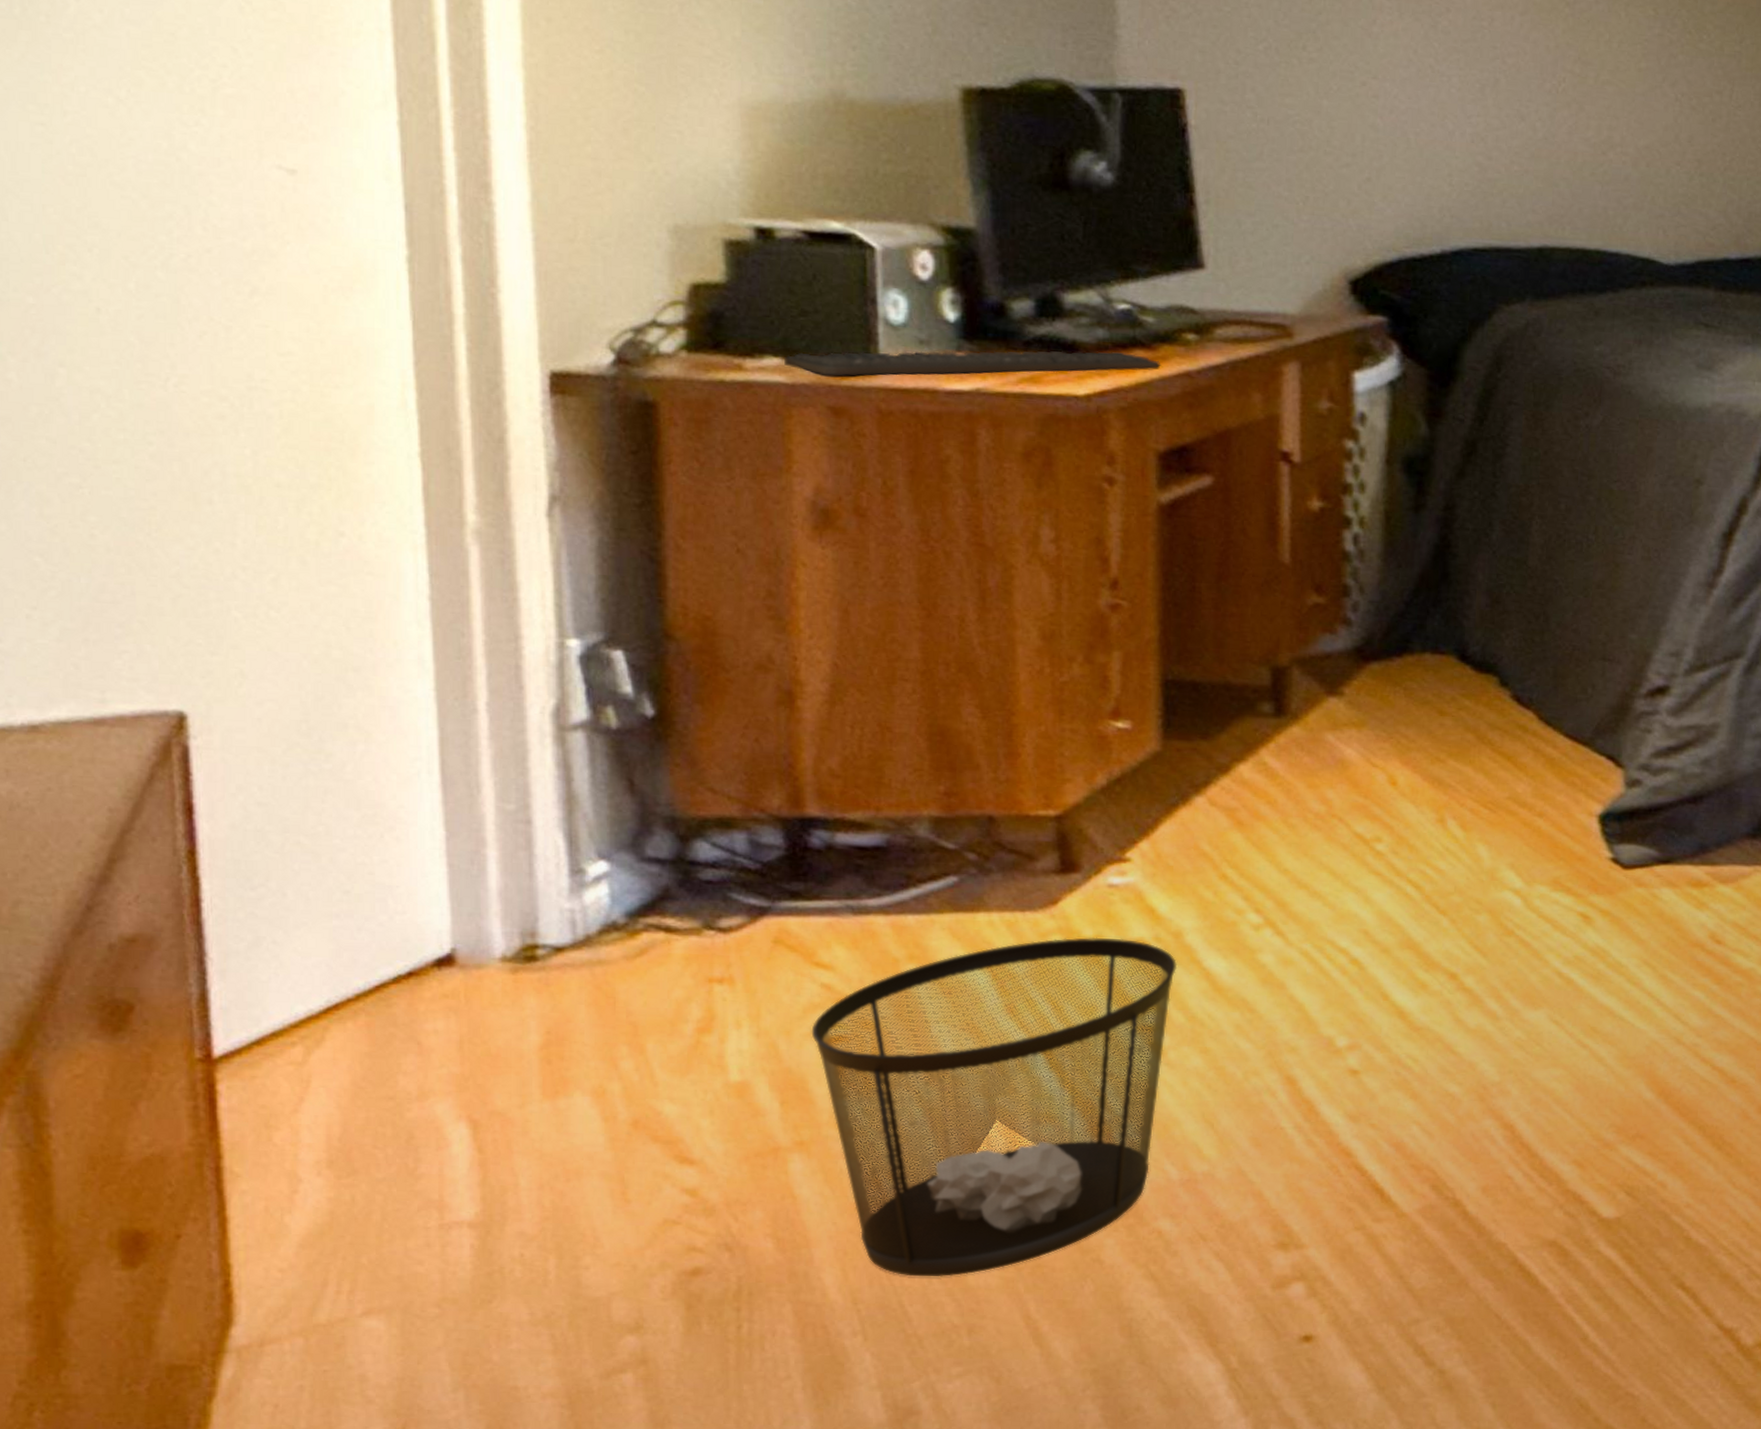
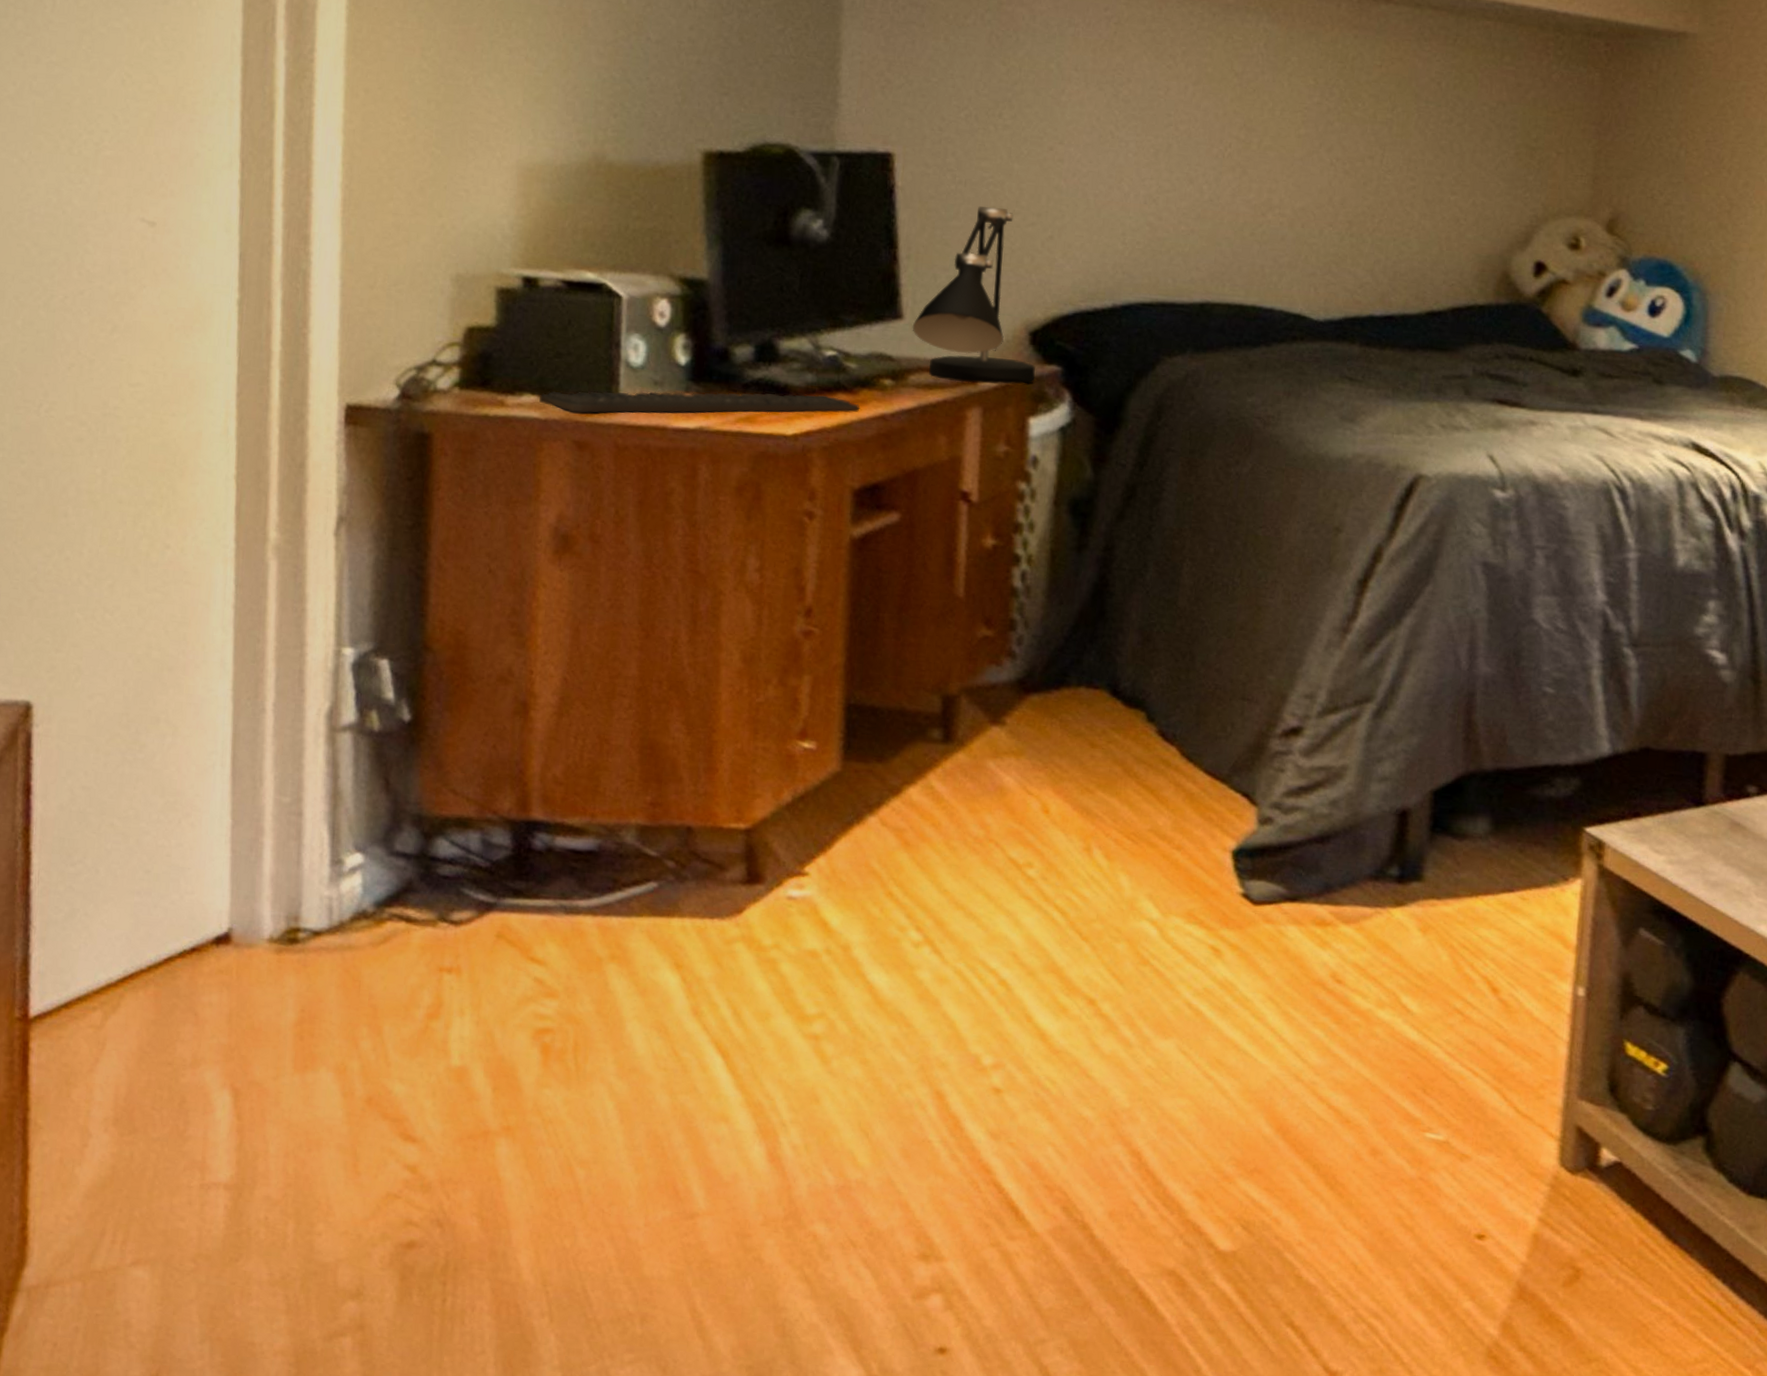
waste bin: present [811,937,1178,1277] -> none [523,946,845,1266]
desk lamp: none [1216,145,1359,337] -> present [912,205,1035,384]

